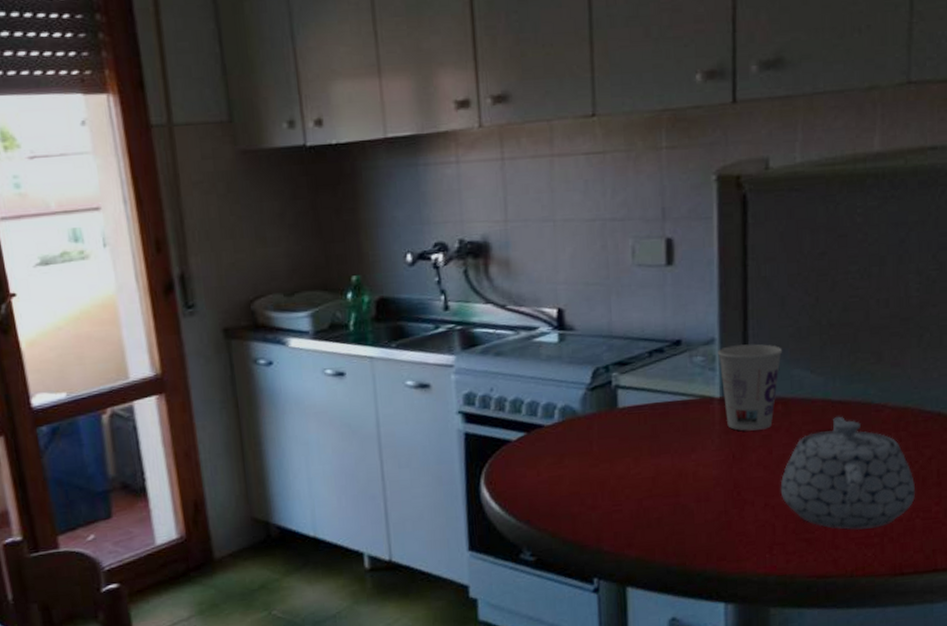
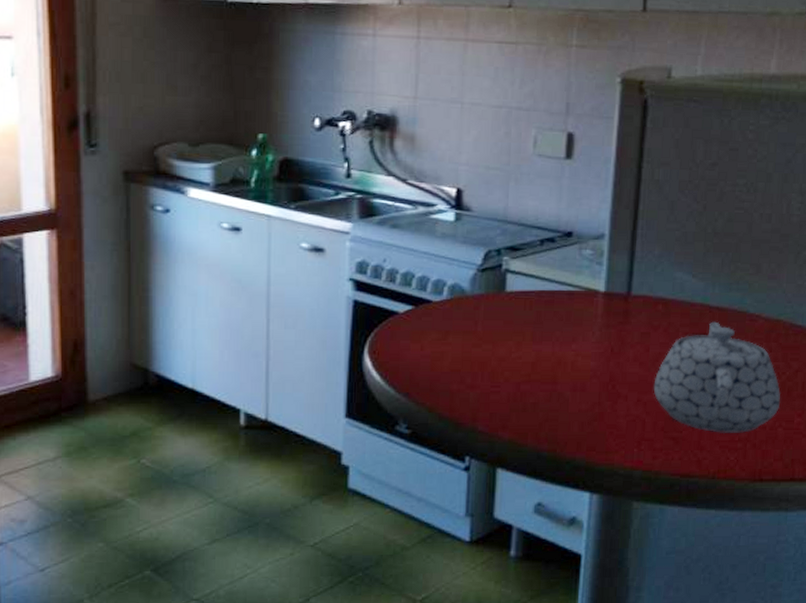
cup: present [718,344,783,431] -> none [606,243,669,327]

